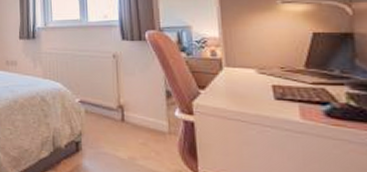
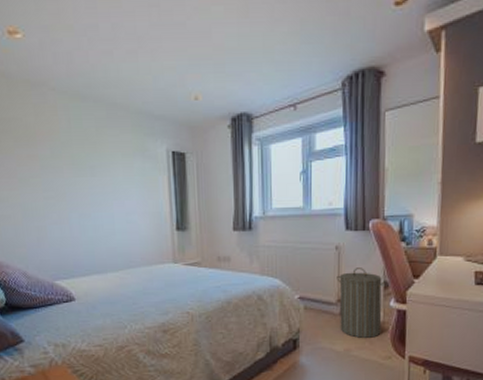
laundry hamper: none [116,76,168,148] -> present [336,268,386,338]

